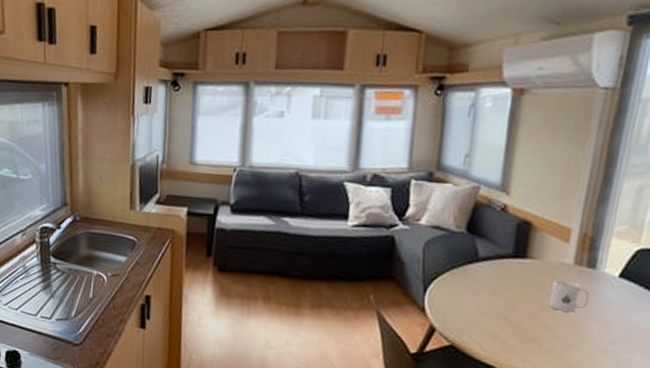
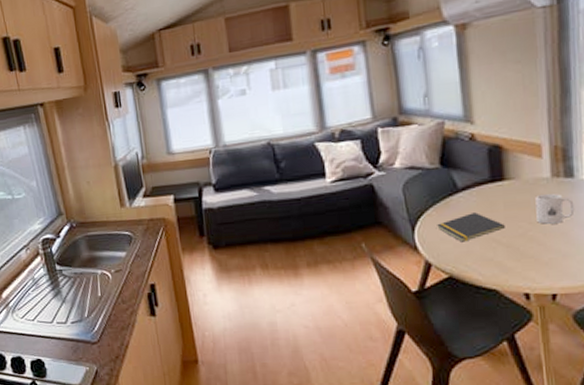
notepad: none [449,285,517,313] -> present [437,212,505,242]

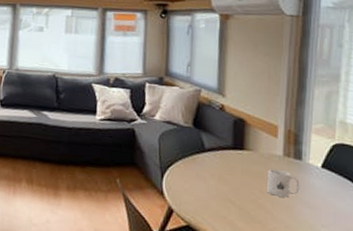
notepad: present [437,212,505,242] -> none [183,172,240,197]

